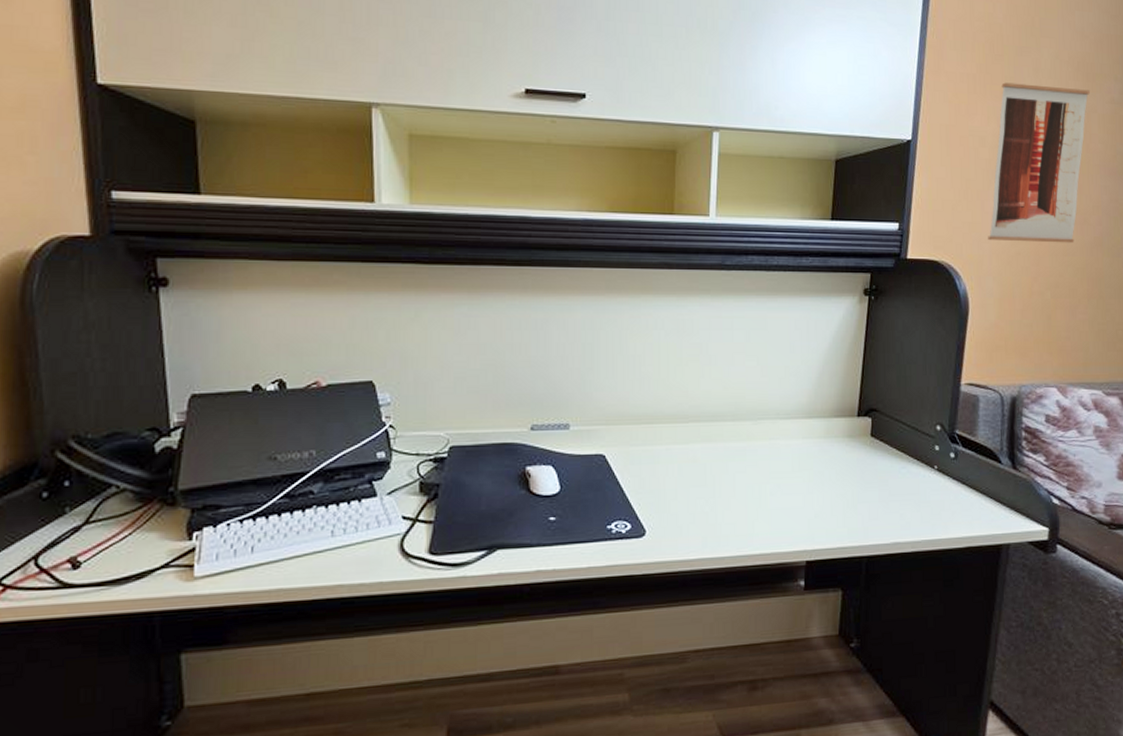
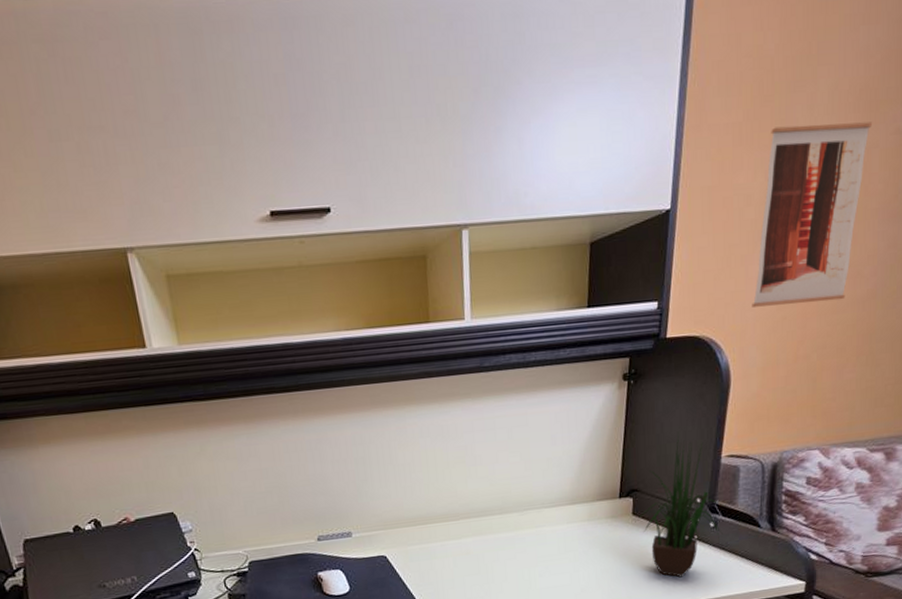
potted plant: none [874,353,973,511] -> present [636,431,732,578]

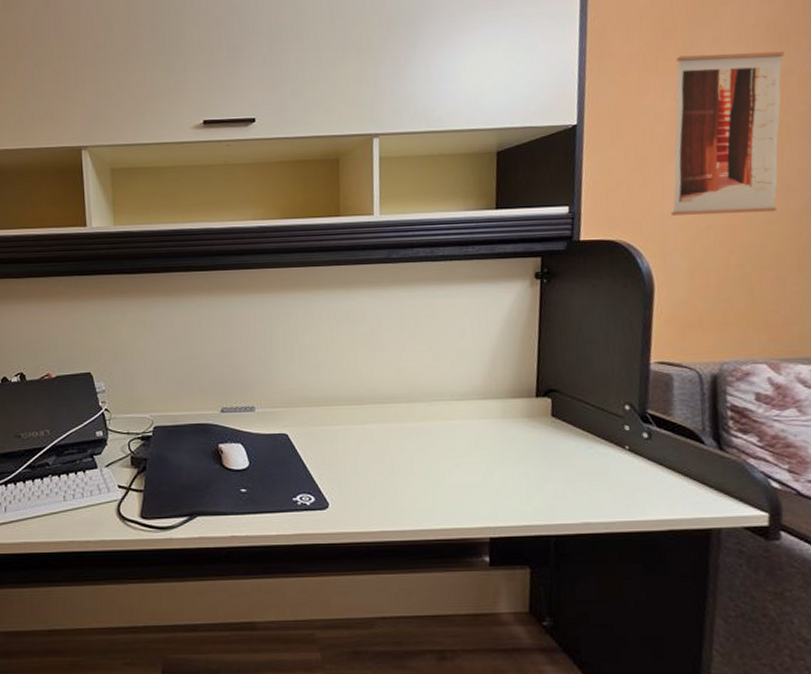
potted plant: present [636,431,732,578] -> none [556,333,668,492]

